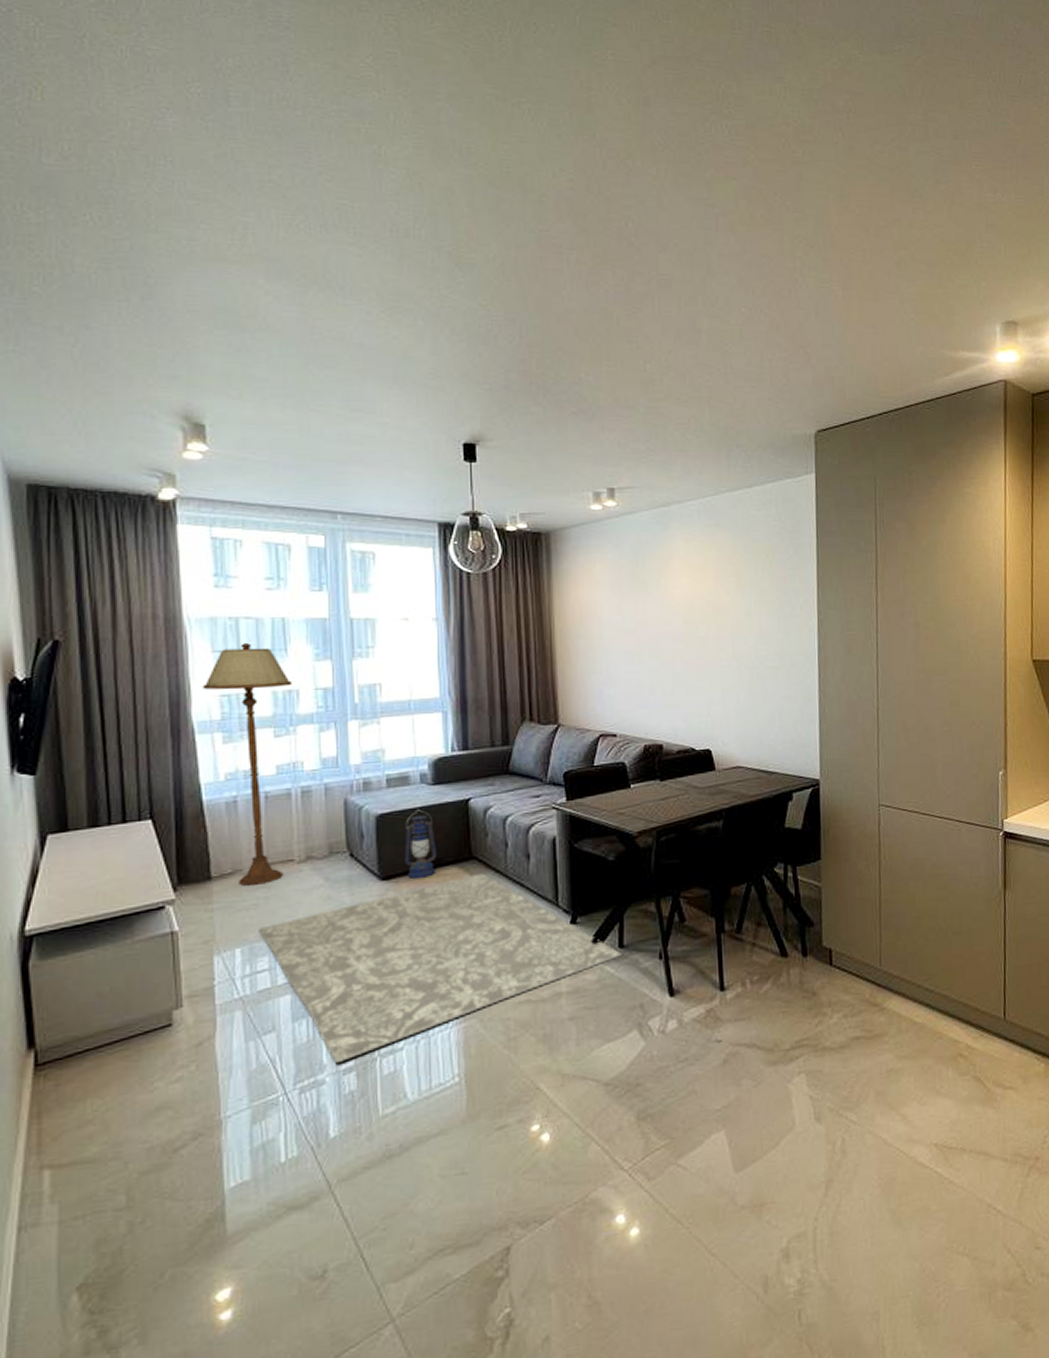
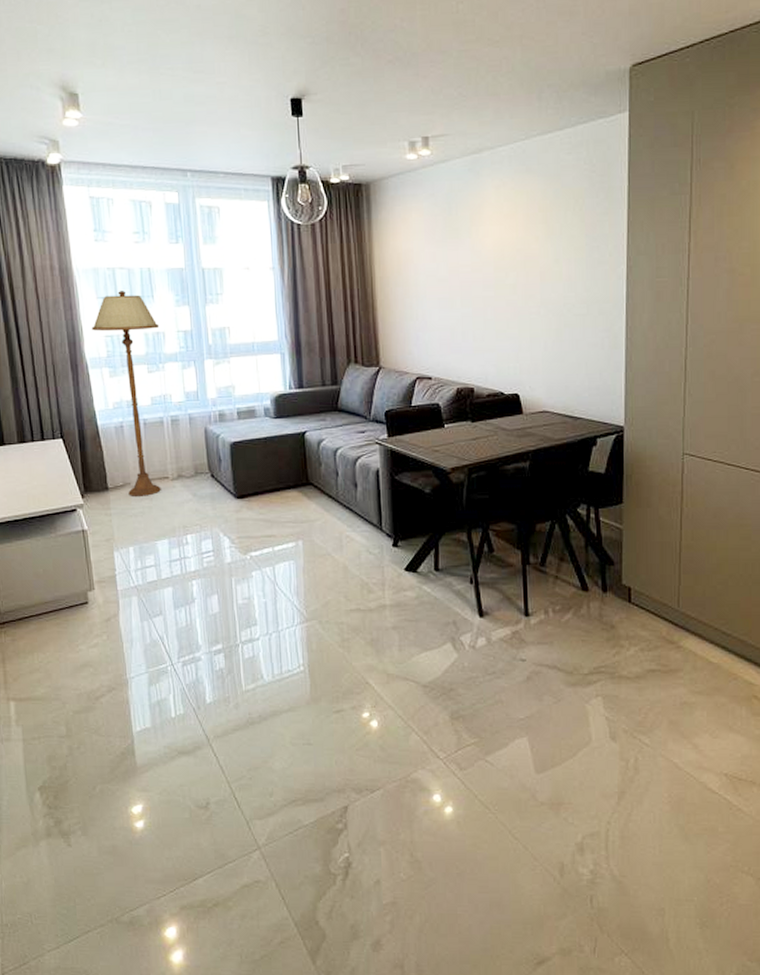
rug: present [258,873,622,1064] -> none [145,498,437,646]
lantern: present [404,809,438,880] -> none [254,439,281,500]

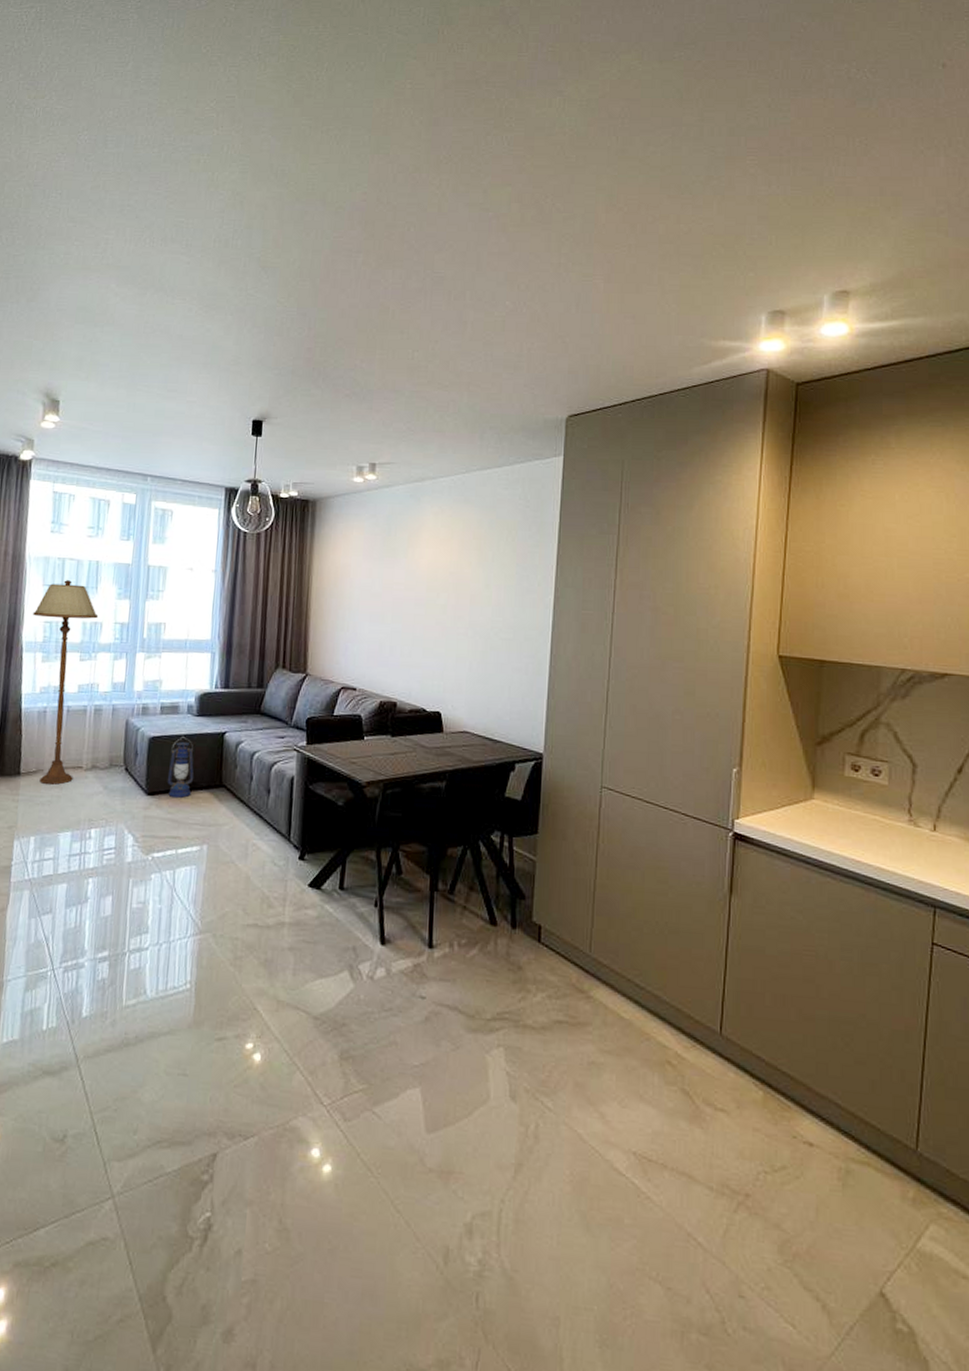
lantern: none [254,439,281,500] -> present [167,737,194,799]

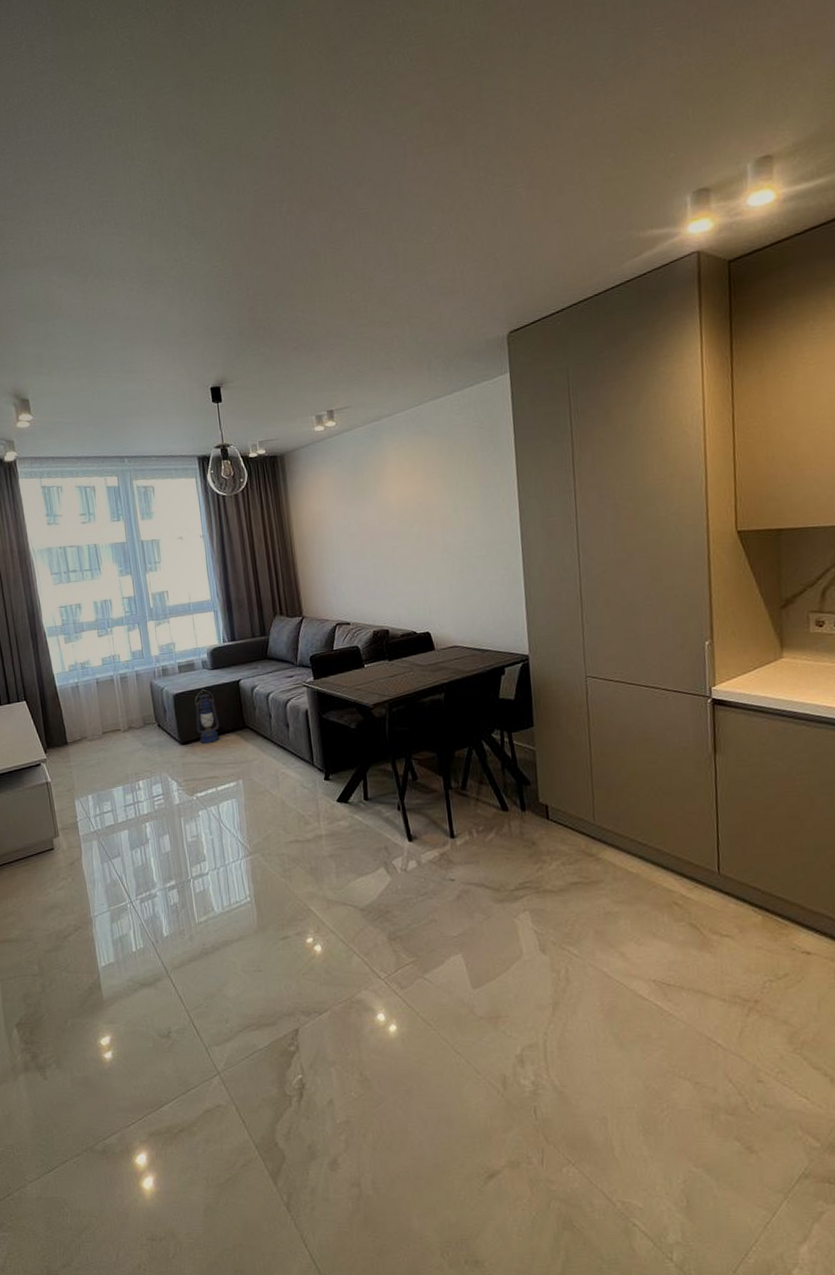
floor lamp: present [33,580,99,785] -> none [48,566,114,749]

